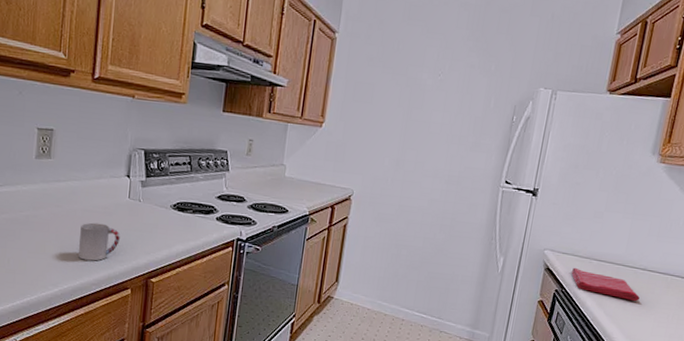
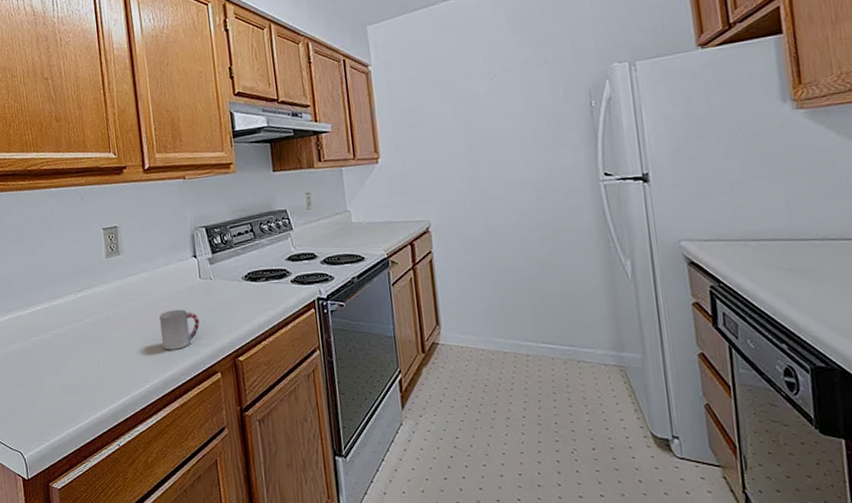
dish towel: present [571,267,640,301] -> none [723,254,831,281]

